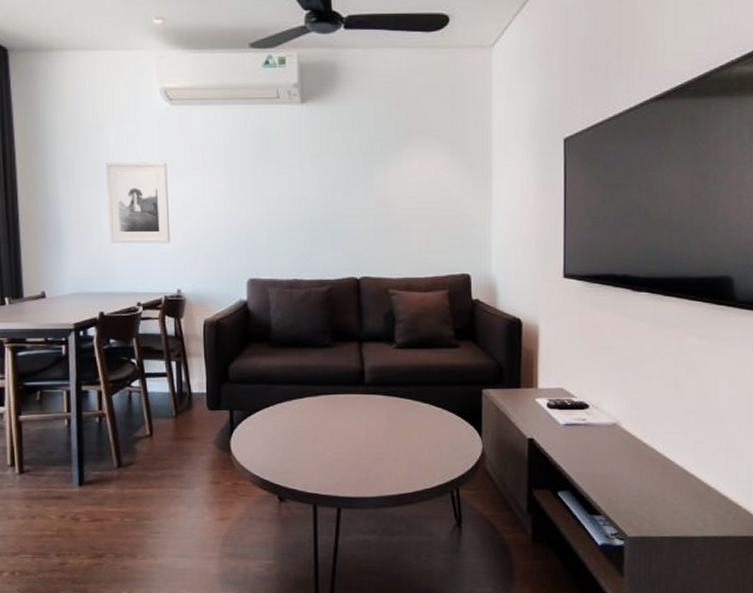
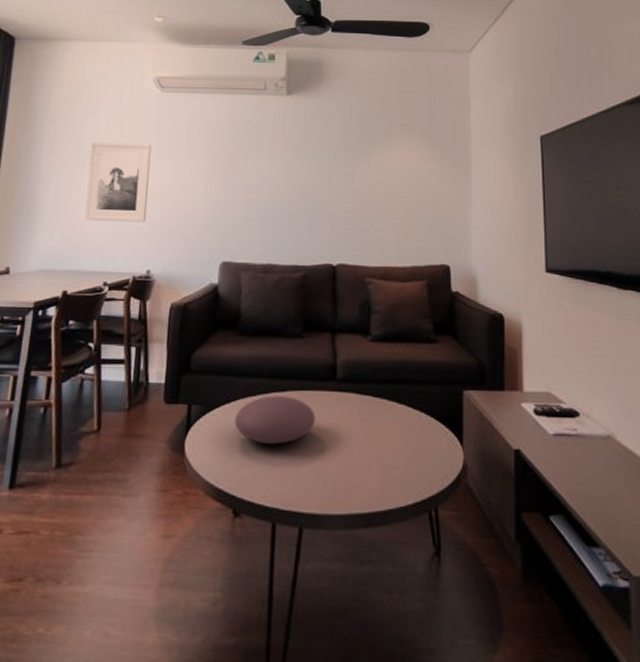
decorative bowl: none [274,400,347,441] -> present [234,395,315,444]

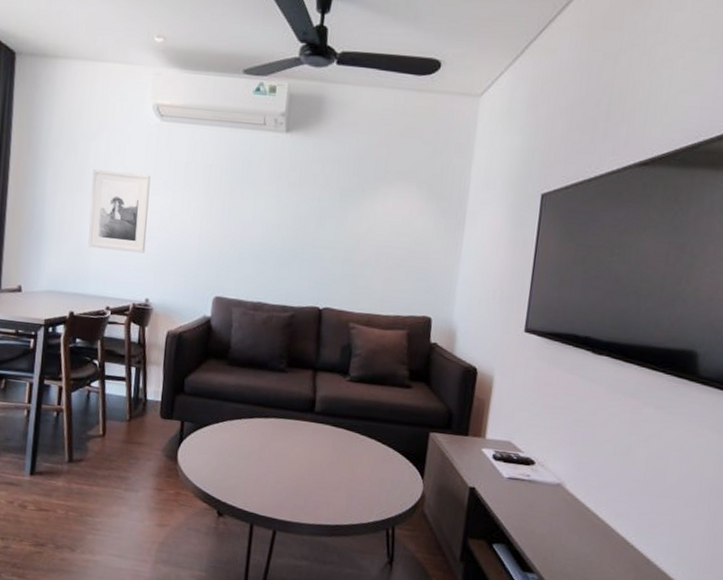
decorative bowl: present [234,395,315,444] -> none [221,420,293,462]

